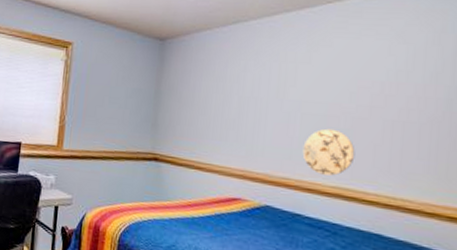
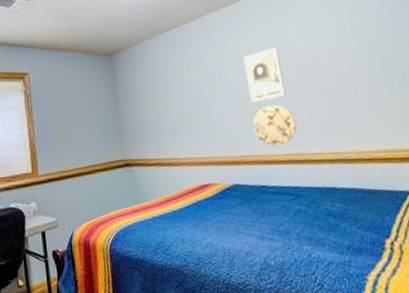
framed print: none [308,65,355,124] -> present [243,47,286,103]

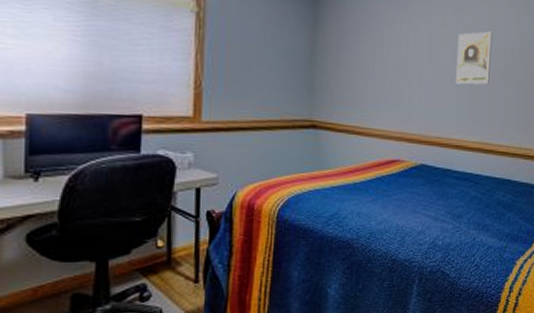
decorative plate: present [252,104,297,146] -> none [451,90,492,132]

